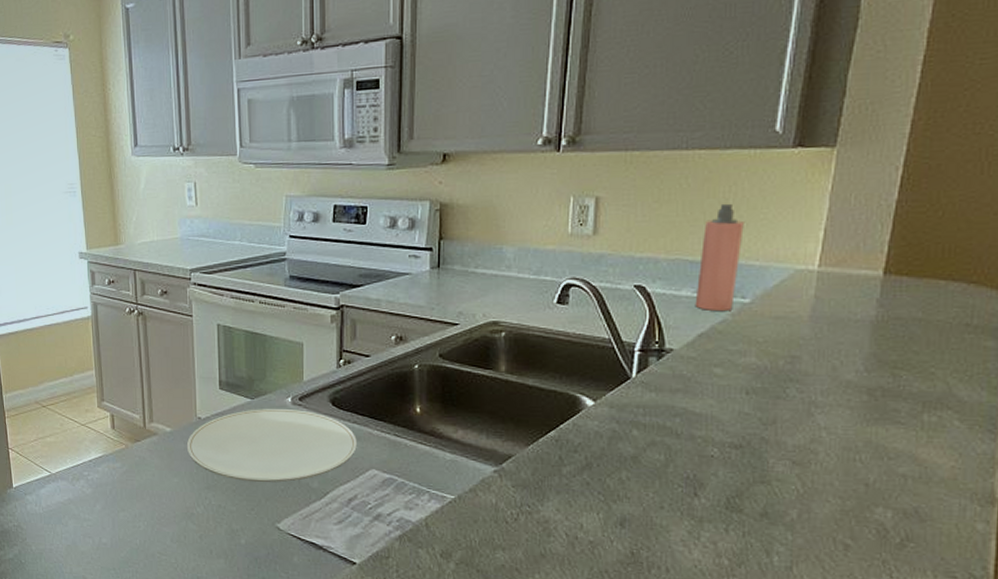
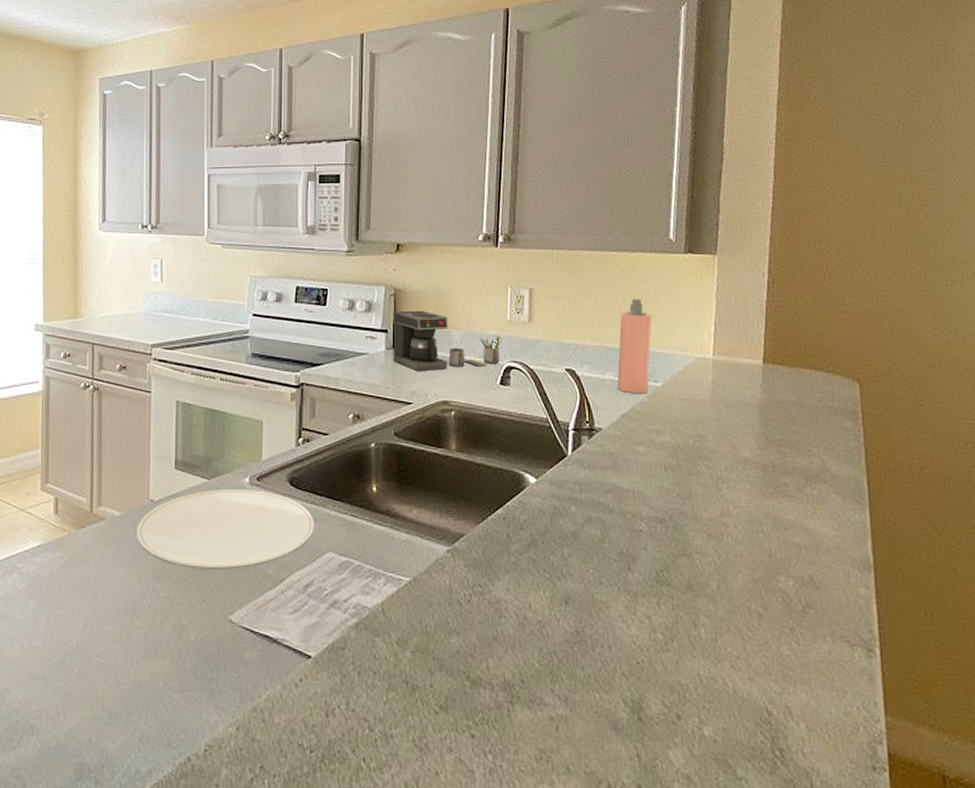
coffee maker: none [438,225,561,292] -> present [393,310,502,372]

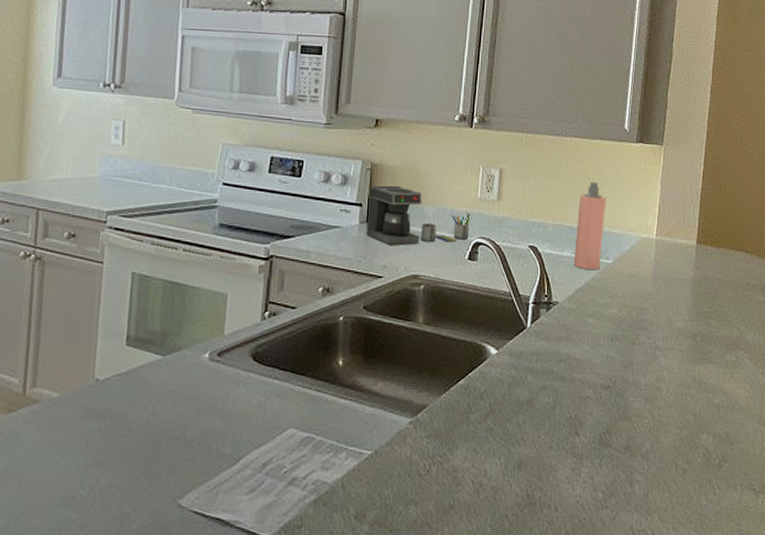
plate: present [136,488,314,571] -> none [76,365,276,453]

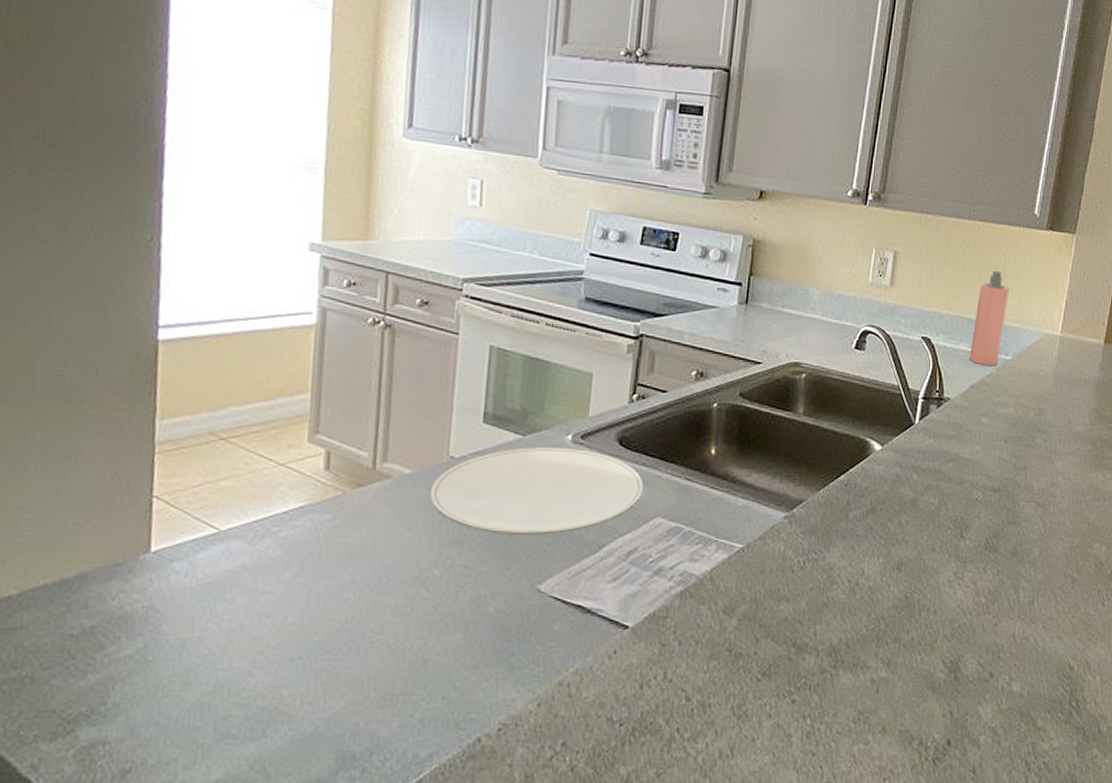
plate: none [76,365,276,453] -> present [429,446,644,536]
coffee maker: present [366,185,472,246] -> none [745,264,861,330]

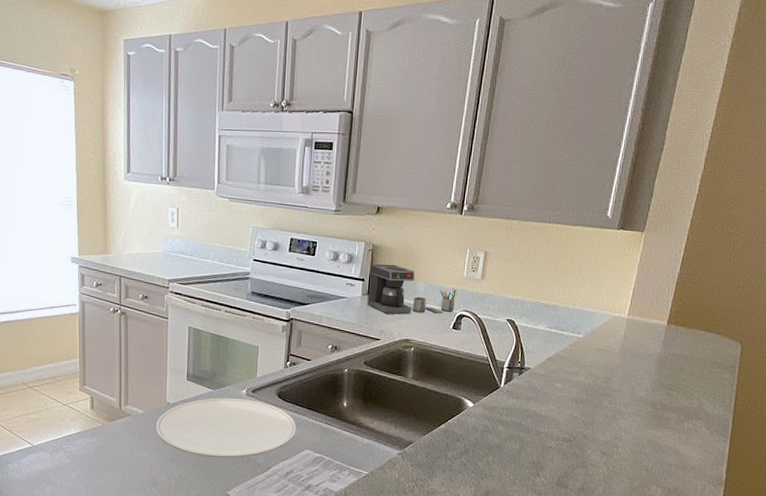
coffee maker: none [745,264,861,330] -> present [367,264,457,315]
spray bottle: present [969,270,1009,367] -> none [546,264,583,343]

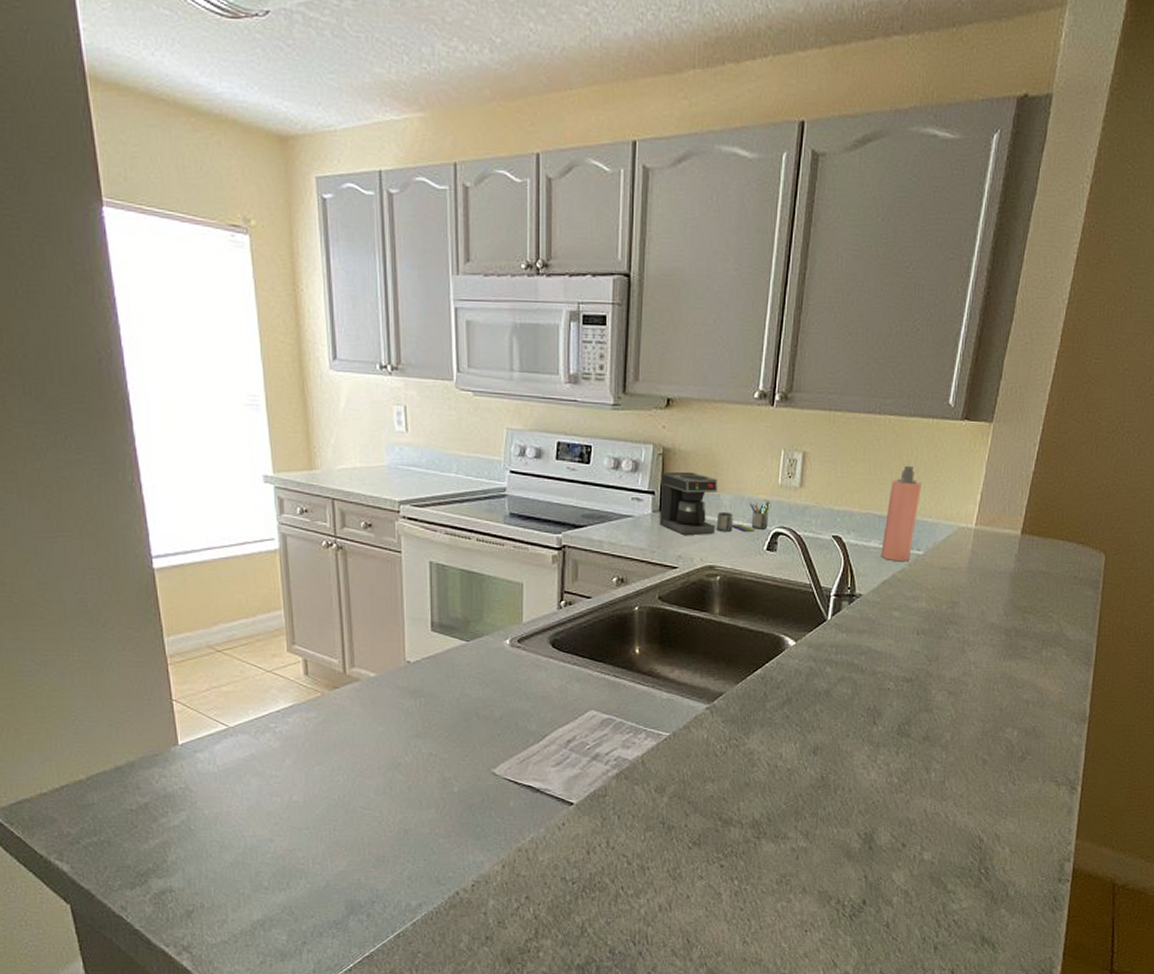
plate: present [155,397,296,458] -> none [393,650,576,728]
spray bottle: none [546,264,583,343] -> present [880,465,922,562]

